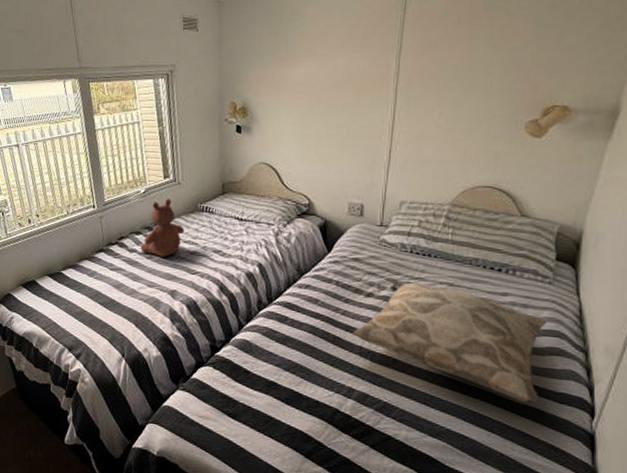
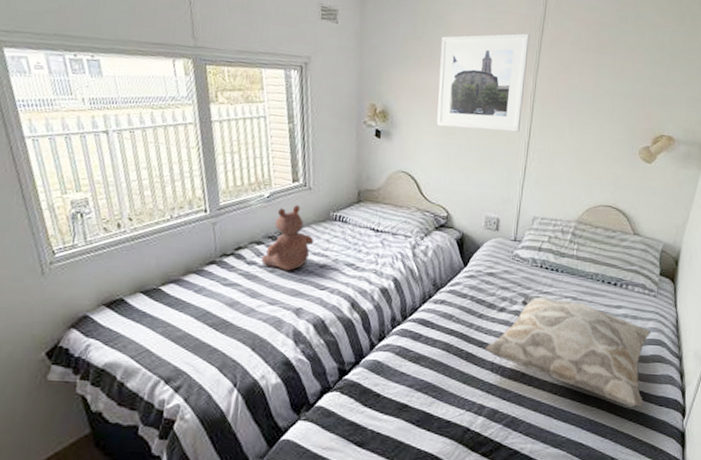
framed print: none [295,15,391,117] -> present [436,33,530,132]

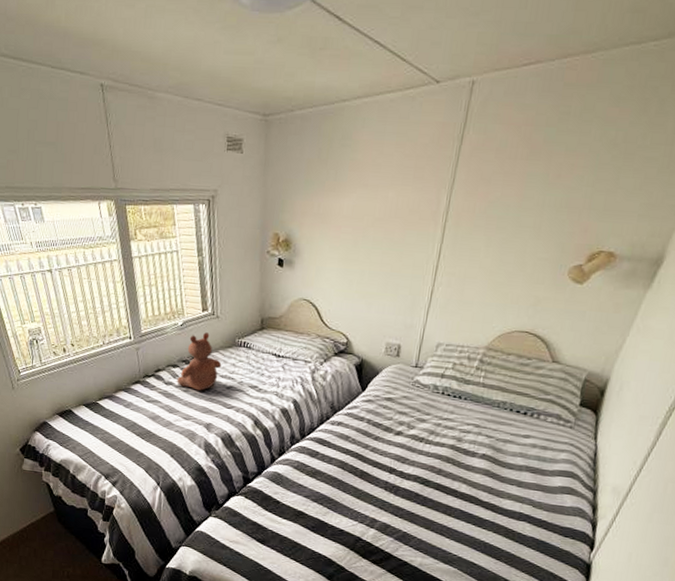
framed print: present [436,33,530,132] -> none [339,144,446,255]
decorative pillow: present [485,294,651,408] -> none [379,420,562,536]

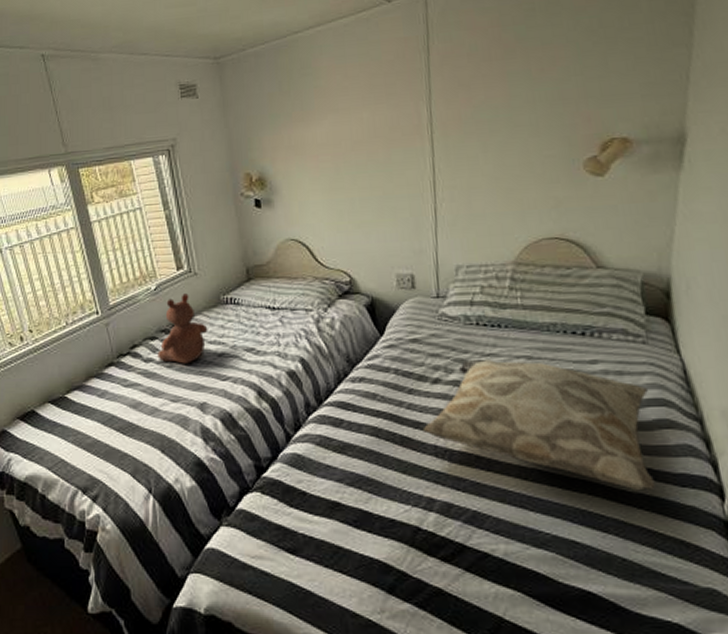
decorative pillow: none [379,420,562,536] -> present [422,358,656,491]

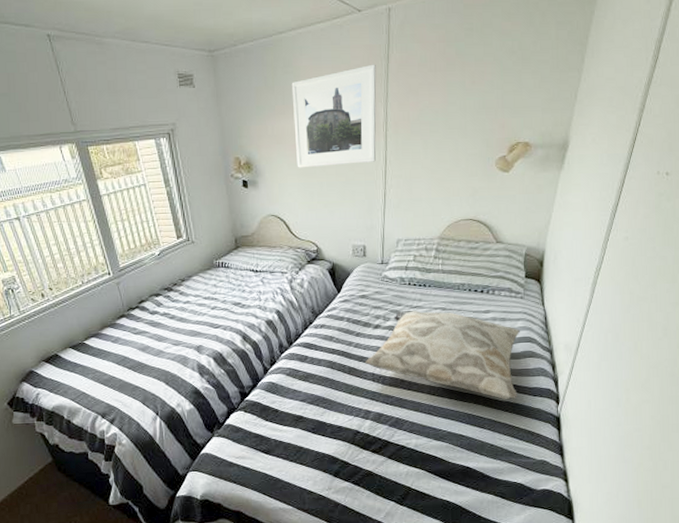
stuffed bear: present [157,293,208,364] -> none [161,258,203,315]
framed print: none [310,58,421,182] -> present [291,64,377,168]

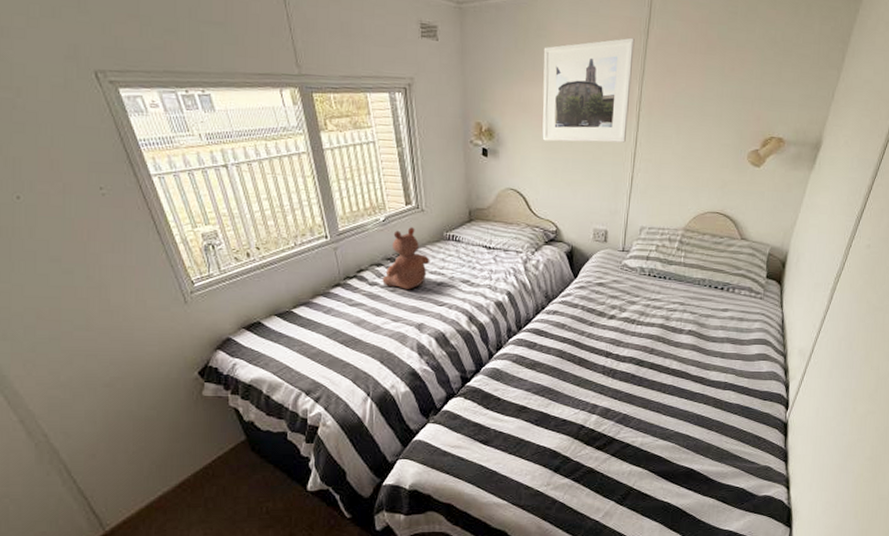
stuffed bear: none [161,258,203,315] -> present [382,227,430,290]
decorative pillow: present [365,310,520,400] -> none [596,302,756,403]

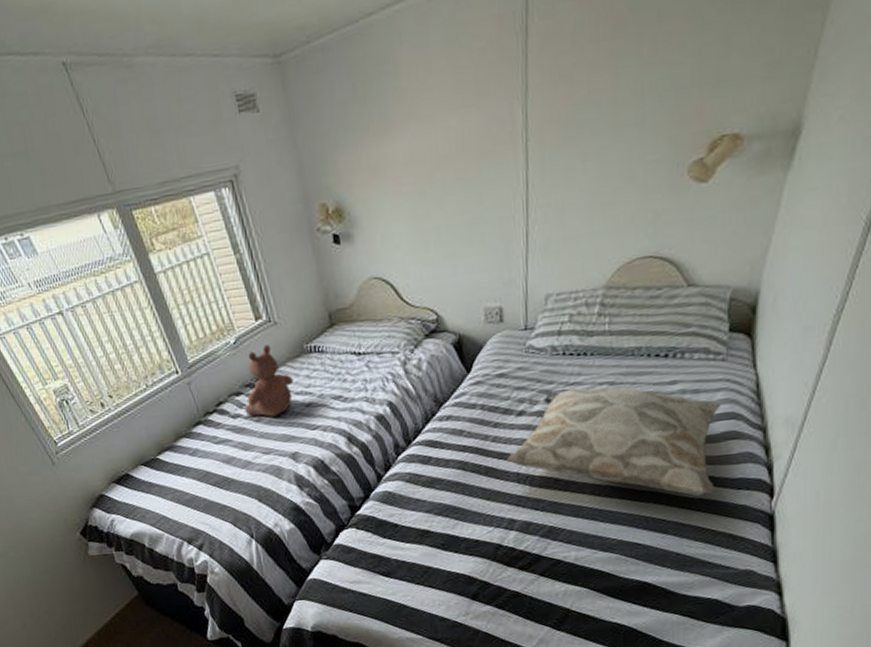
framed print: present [542,37,635,143] -> none [389,42,513,209]
decorative pillow: none [596,302,756,403] -> present [506,387,720,497]

